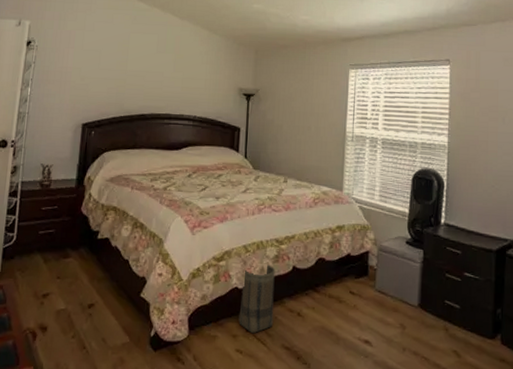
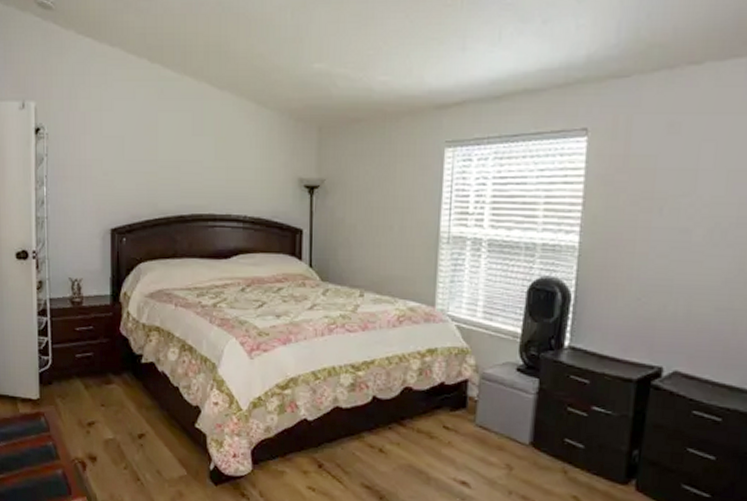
basket: present [238,264,275,334] -> none [309,394,351,471]

